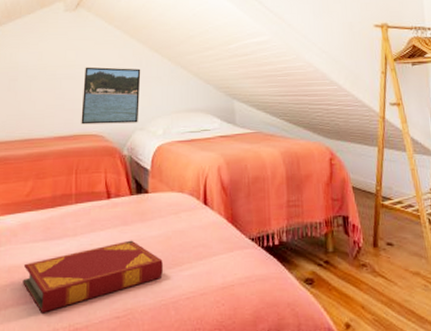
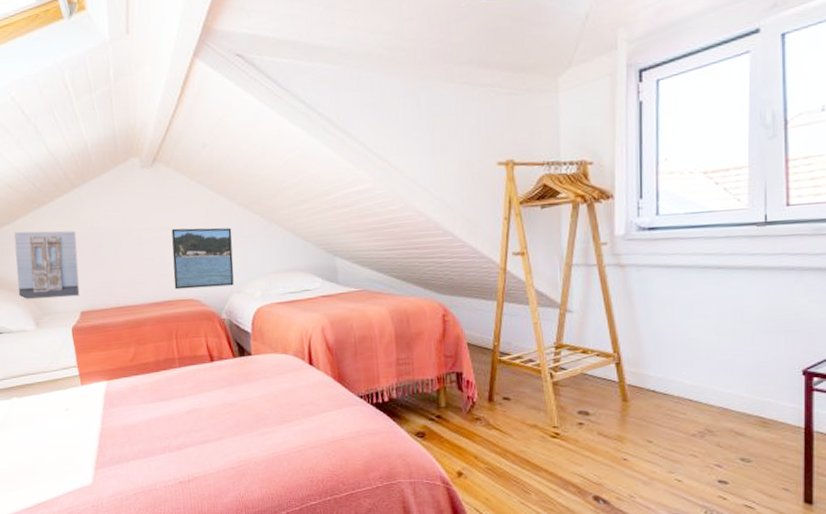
hardback book: present [23,240,163,314] -> none [138,400,273,465]

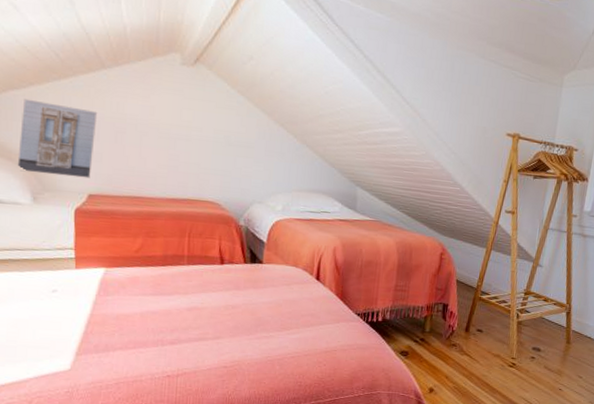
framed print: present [171,227,234,290] -> none [196,130,264,196]

